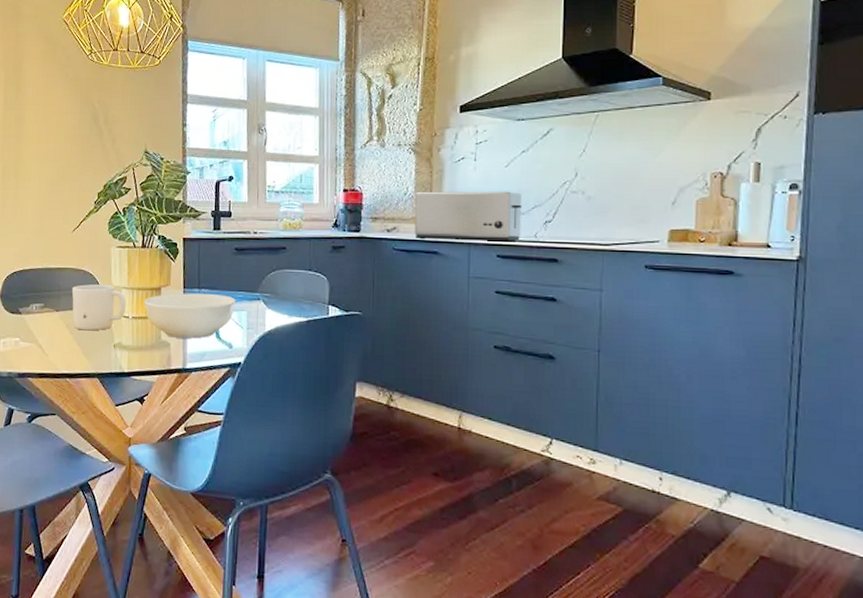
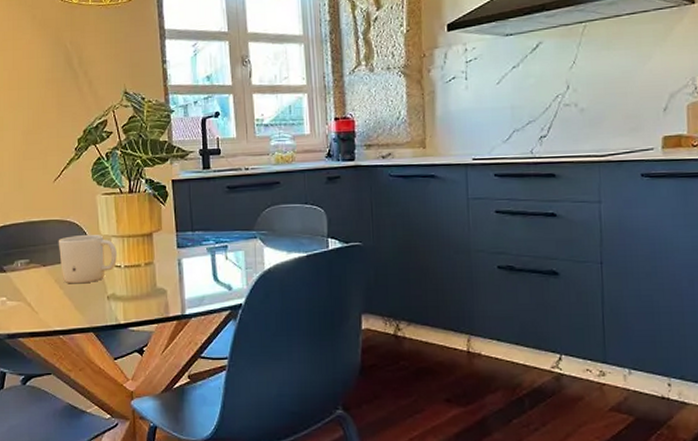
bowl: present [144,293,236,339] -> none [136,236,232,284]
toaster: present [414,191,523,242] -> none [408,108,517,164]

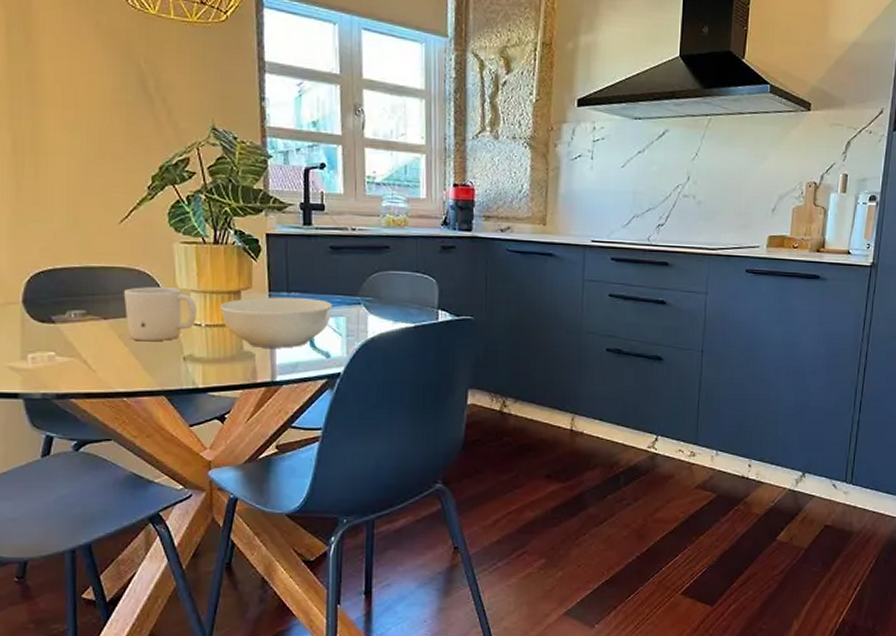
bowl: none [136,236,232,284] -> present [220,297,333,348]

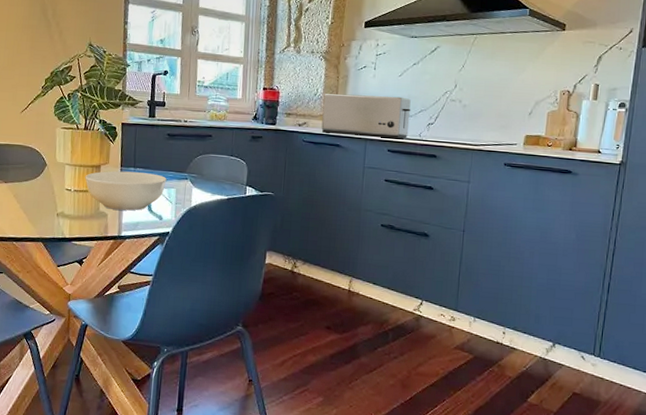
mug: present [123,287,197,342] -> none [19,160,69,201]
toaster: none [529,189,637,245] -> present [321,93,411,139]

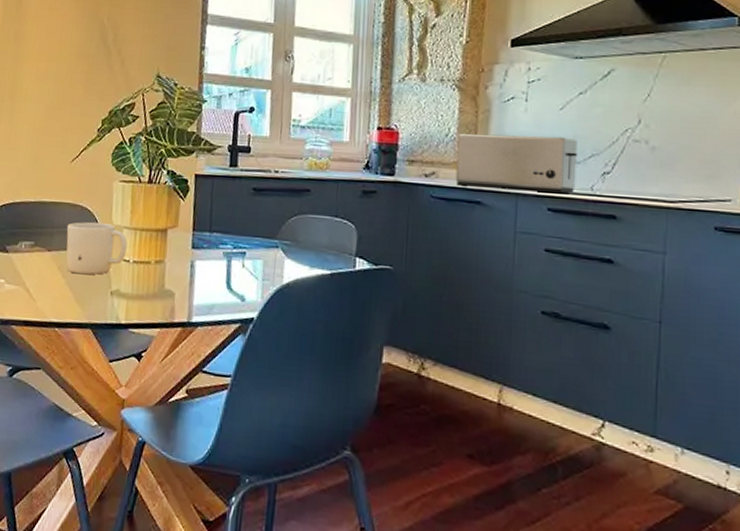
mug: none [19,160,69,201] -> present [66,222,127,275]
bowl: present [85,171,167,211] -> none [147,236,252,289]

